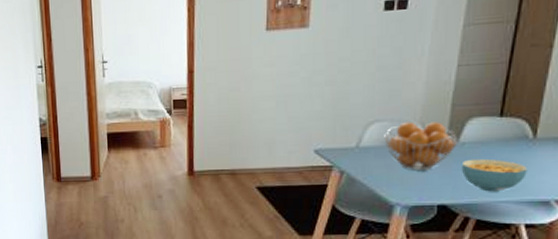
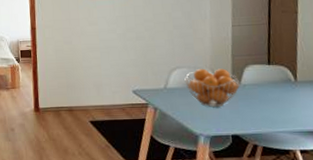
cereal bowl: present [461,158,528,192] -> none [245,97,295,124]

